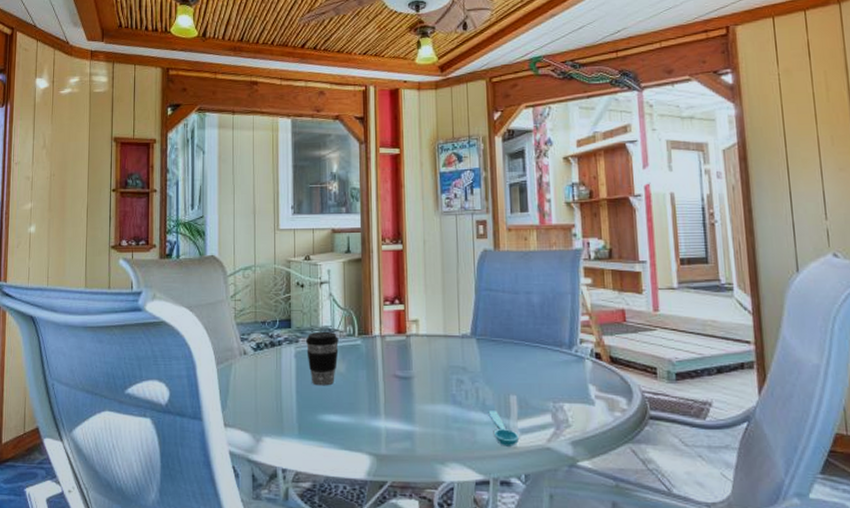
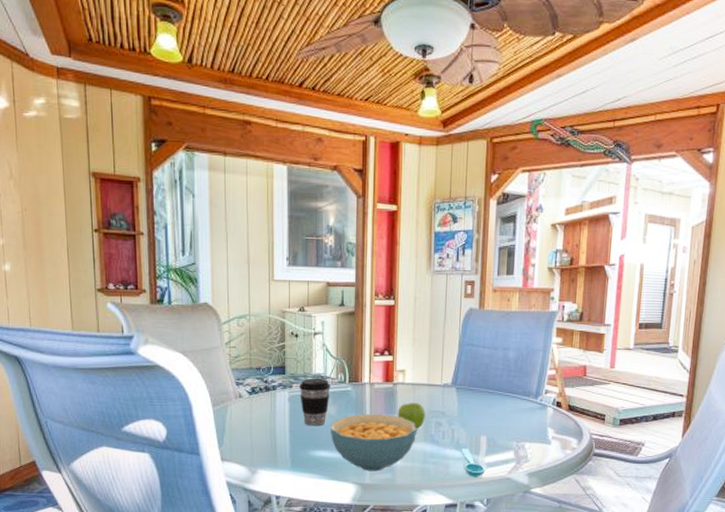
cereal bowl: none [339,370,435,439] -> present [330,413,416,472]
fruit: none [413,357,444,389] -> present [397,403,425,430]

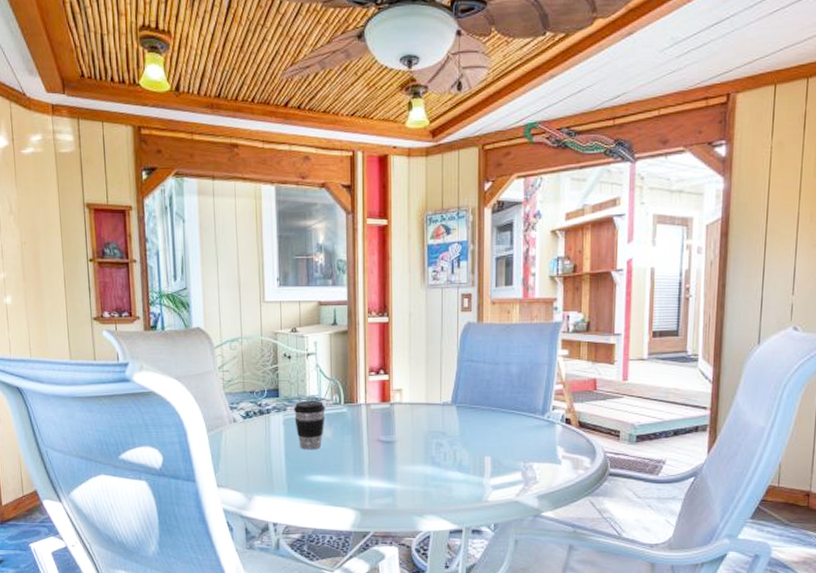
cereal bowl: present [330,413,416,472] -> none [326,436,416,496]
fruit: present [397,403,425,430] -> none [396,423,425,452]
spoon: present [461,448,485,477] -> none [464,470,490,501]

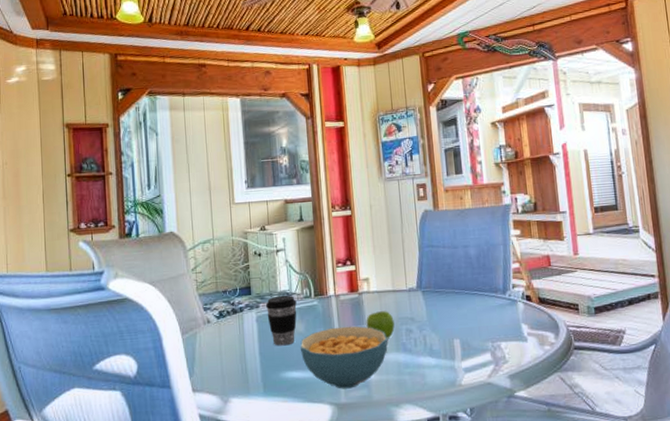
cereal bowl: none [326,436,416,496] -> present [300,326,388,389]
fruit: none [396,423,425,452] -> present [366,311,395,340]

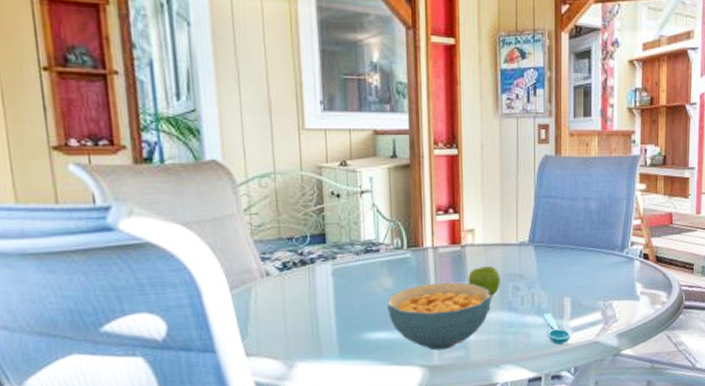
coffee cup: present [265,295,297,346] -> none [344,245,385,304]
spoon: none [435,354,463,385] -> present [543,313,570,345]

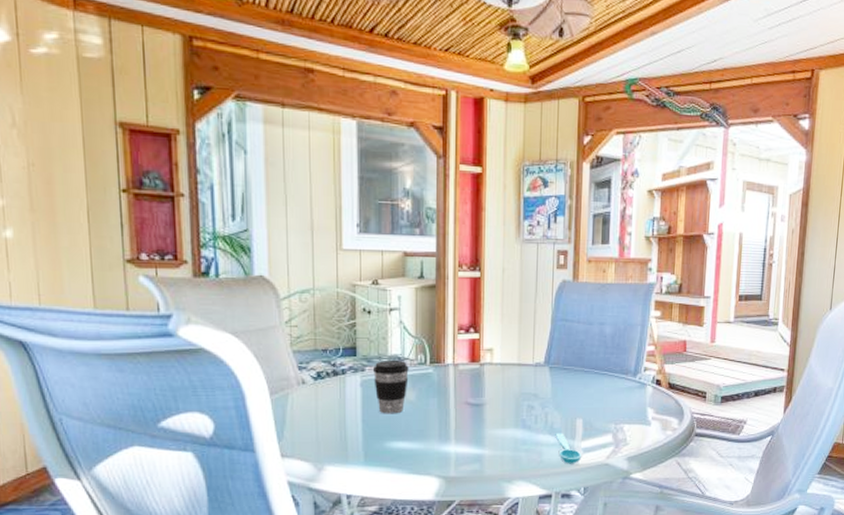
coffee cup: none [344,245,385,304] -> present [372,359,409,414]
cereal bowl: present [386,282,491,351] -> none [409,398,506,463]
fruit: present [468,266,500,297] -> none [485,385,516,415]

